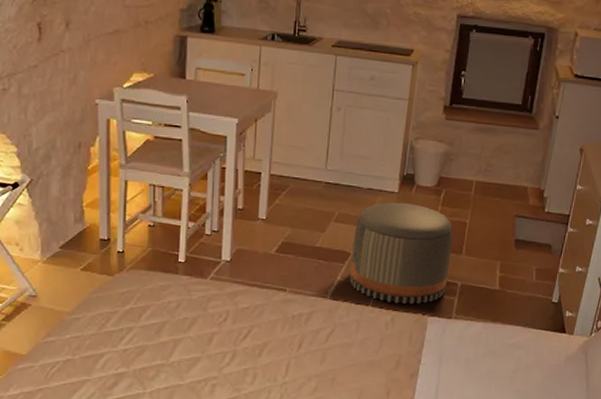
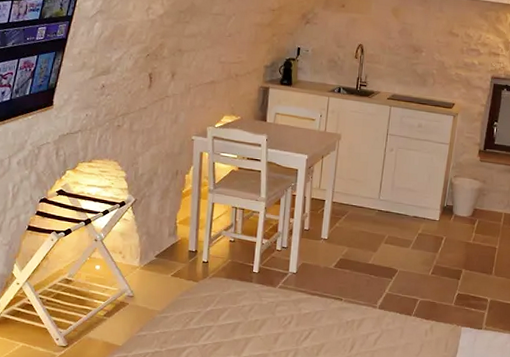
pouf: present [349,202,453,304] -> none [395,228,485,316]

